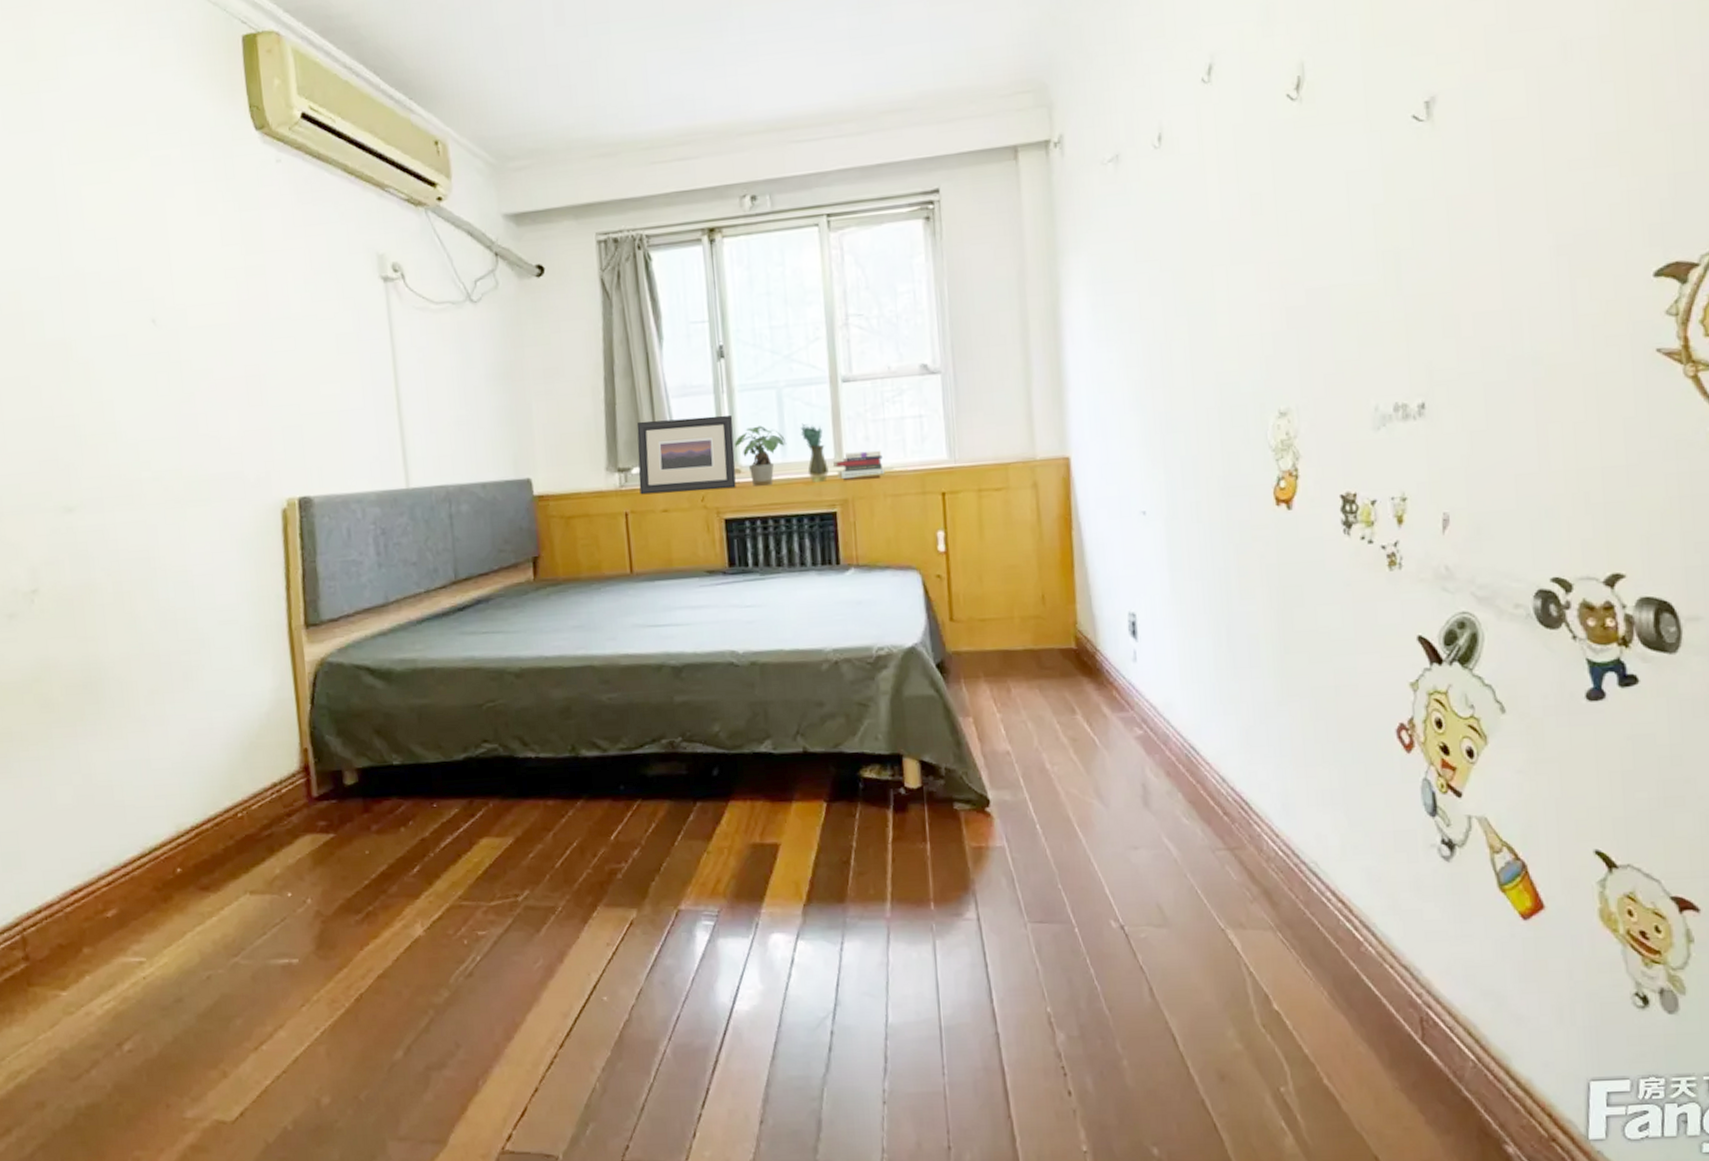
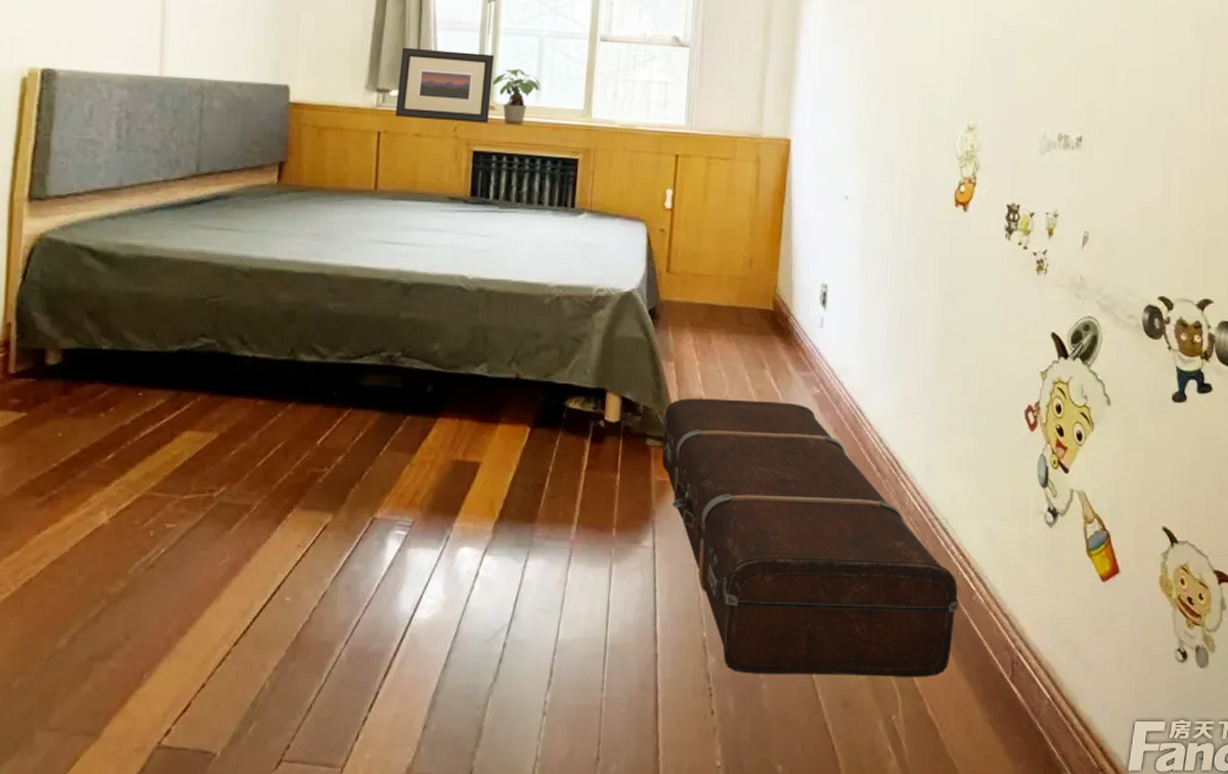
vase: present [800,423,829,483] -> none [555,72,577,129]
books: present [833,450,885,481] -> none [582,106,628,134]
suitcase: none [968,748,1346,1050] -> present [662,398,960,677]

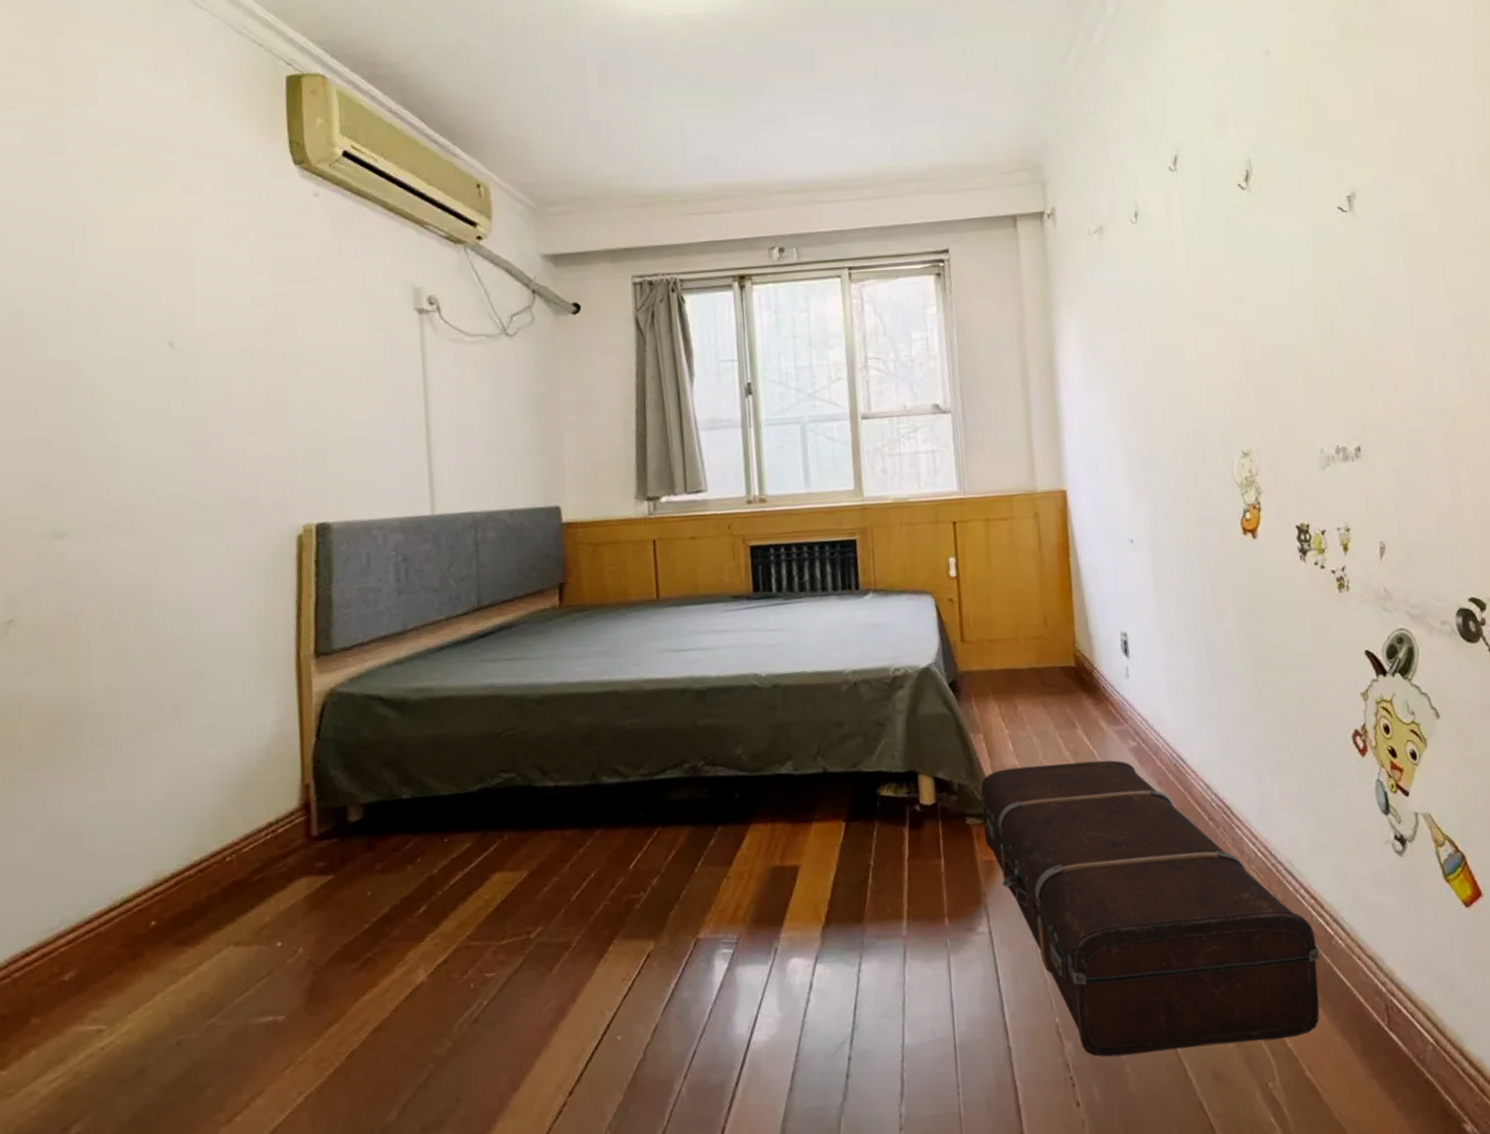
picture frame: present [395,47,495,123] -> none [666,447,762,523]
potted plant: present [492,68,542,125] -> none [760,458,810,515]

